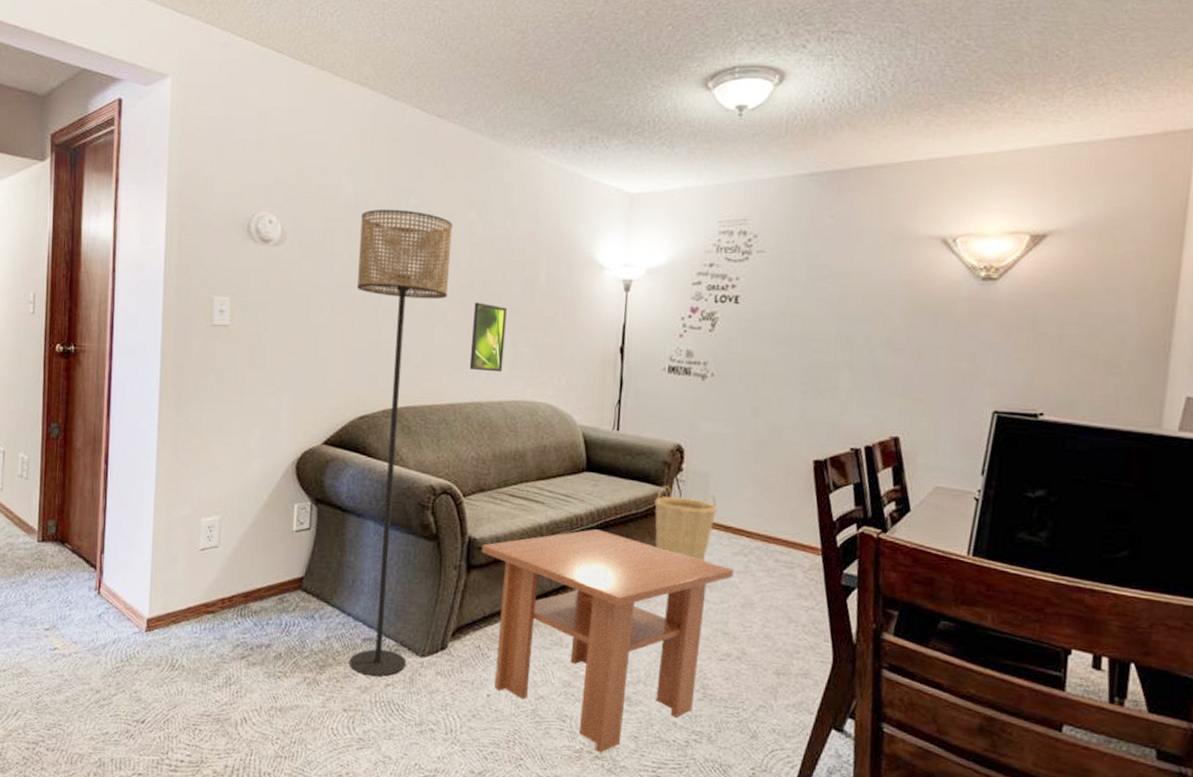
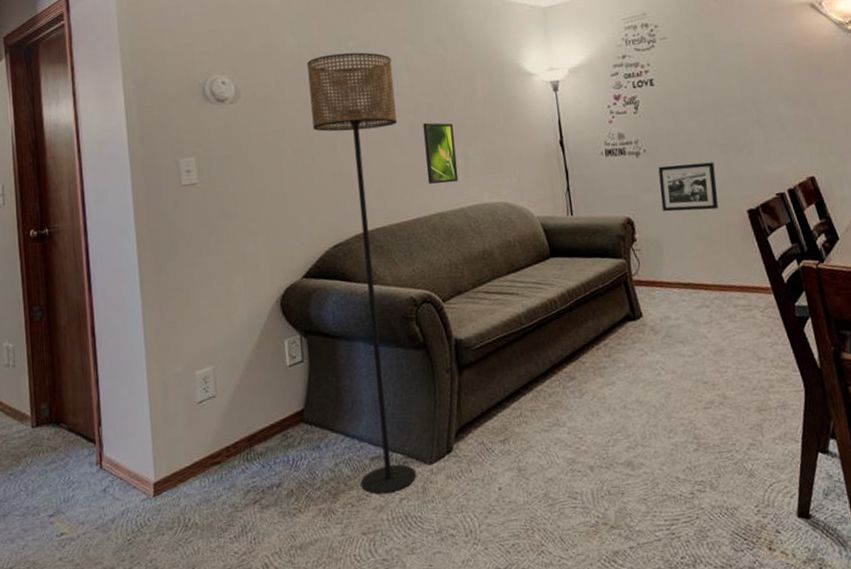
coffee table: present [481,529,733,753] -> none [468,308,700,523]
basket: present [654,486,717,561] -> none [617,256,674,320]
picture frame: none [718,395,788,453] -> present [658,162,719,212]

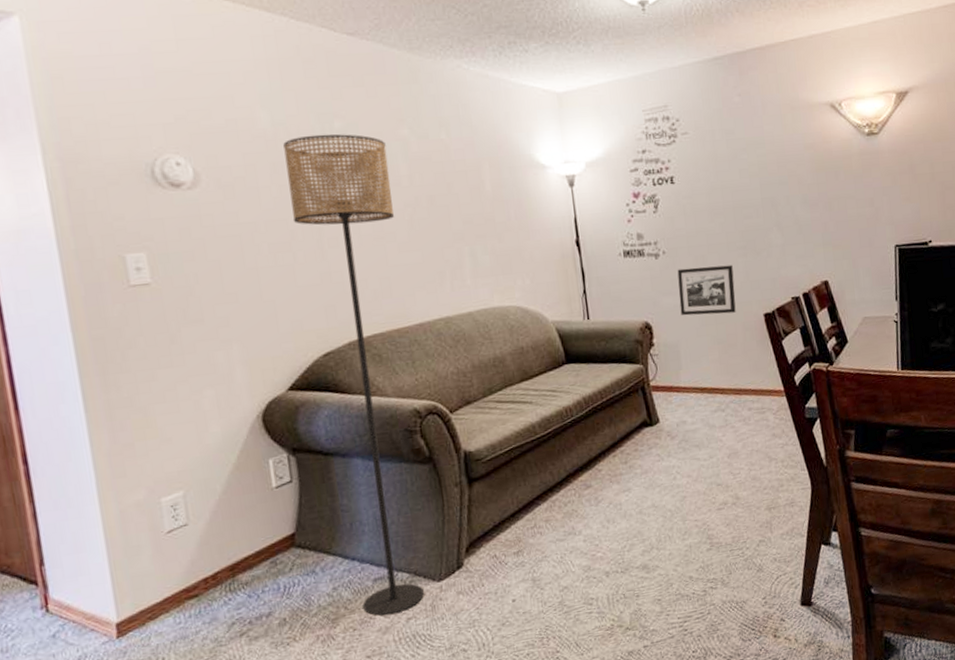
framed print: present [423,122,459,184] -> none [424,217,466,286]

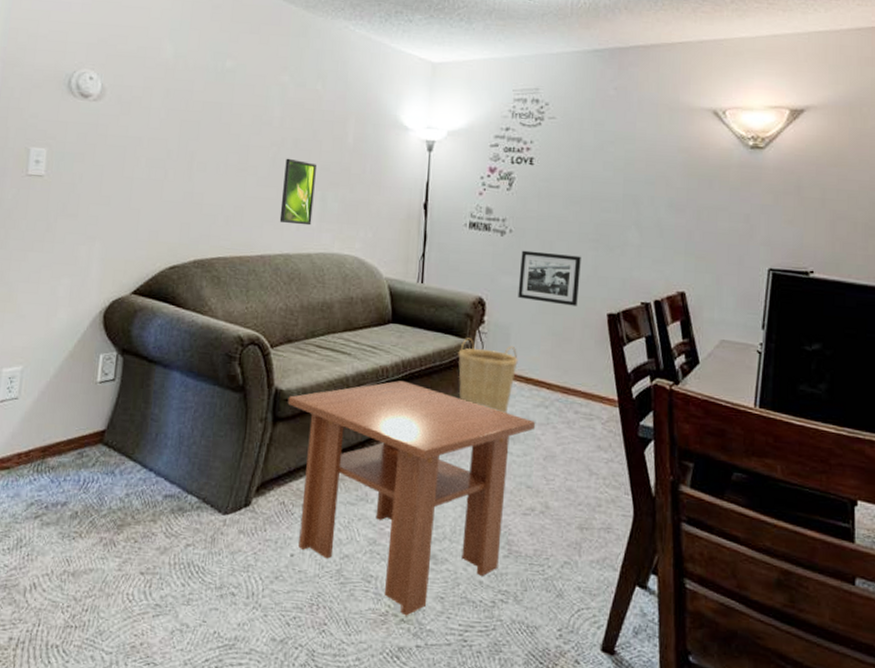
floor lamp: present [283,133,425,616] -> none [148,69,267,536]
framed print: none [424,217,466,286] -> present [279,158,316,226]
coffee table: none [478,416,716,624] -> present [287,380,535,616]
basket: none [634,361,691,425] -> present [458,338,518,413]

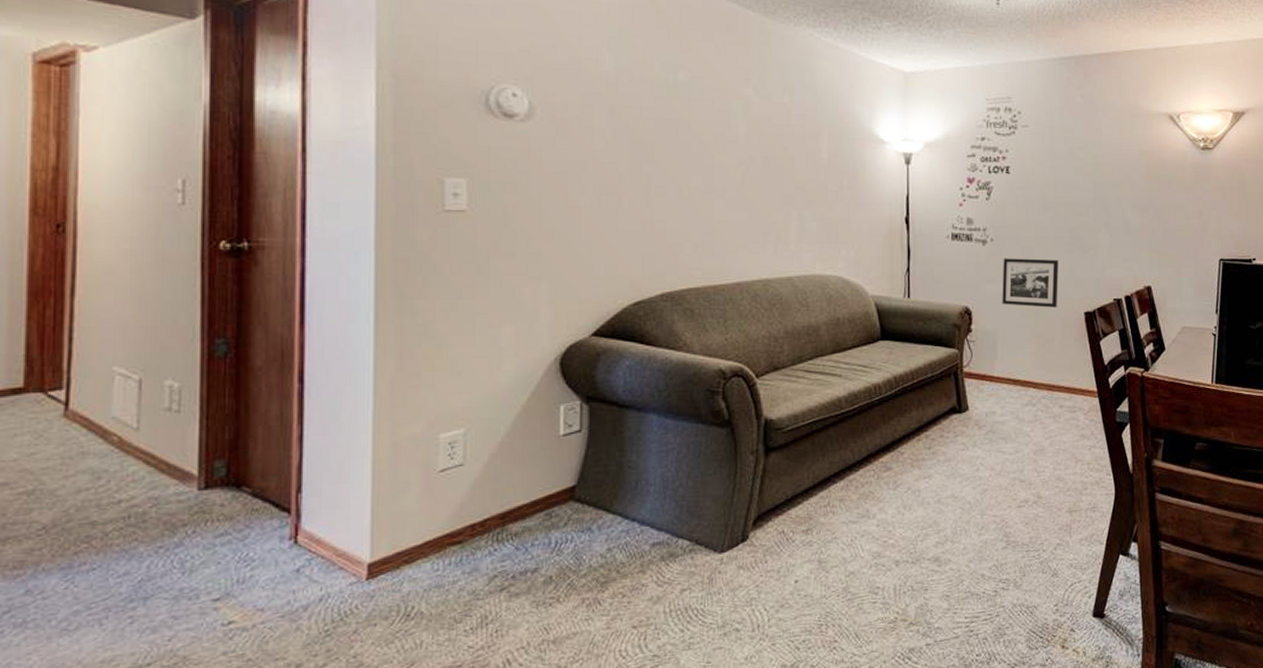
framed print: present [279,158,316,226] -> none [754,177,790,248]
coffee table: present [287,380,535,616] -> none [779,396,1024,619]
basket: present [458,338,518,413] -> none [948,347,1006,415]

